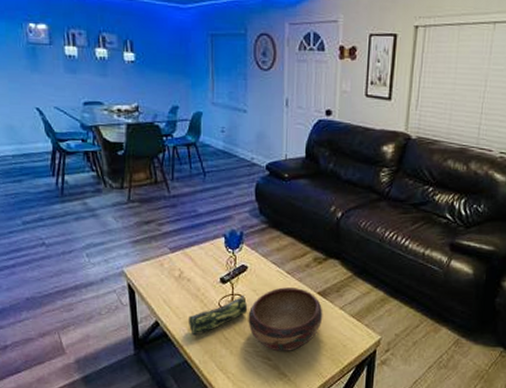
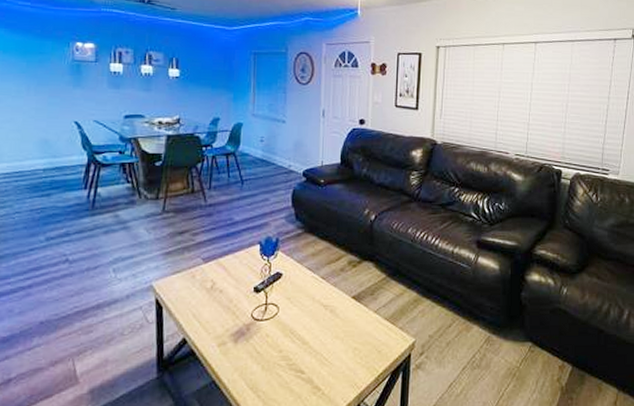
pencil case: present [189,294,248,336] -> none [219,303,282,352]
decorative bowl: present [248,287,323,352] -> none [281,293,358,363]

